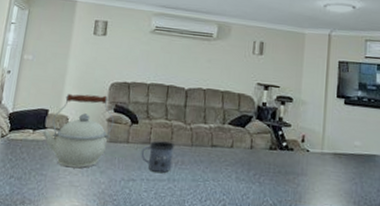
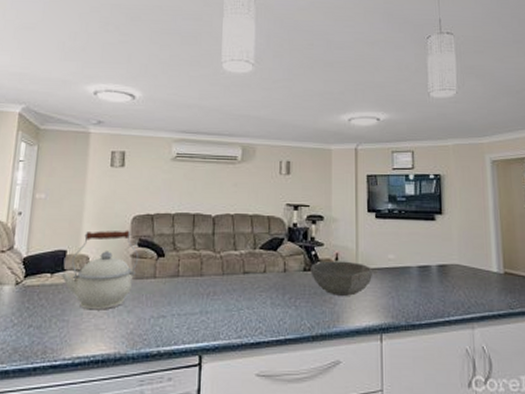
mug: present [140,141,175,173] -> none [170,273,206,305]
bowl: none [276,141,339,178] -> present [310,261,373,296]

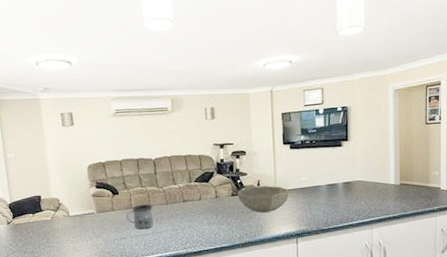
kettle: present [61,230,139,310] -> none [40,176,99,238]
mug: none [170,273,206,305] -> present [126,204,154,229]

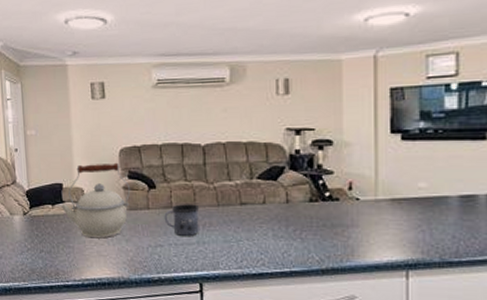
kettle: none [40,176,99,238] -> present [61,162,131,239]
bowl: present [237,185,289,213] -> none [318,190,398,229]

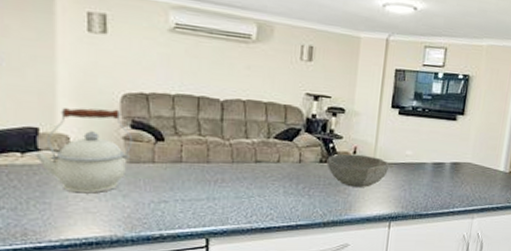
mug: present [164,204,200,236] -> none [171,159,213,192]
bowl: none [318,190,398,229] -> present [327,153,390,187]

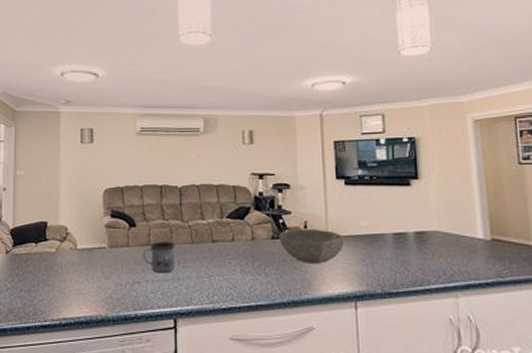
kettle: present [34,108,133,194] -> none [44,202,113,276]
mug: none [171,159,213,192] -> present [143,241,176,272]

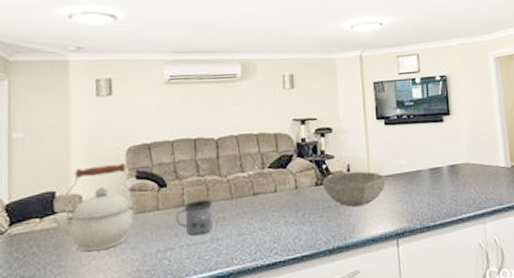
kettle: none [44,202,113,276] -> present [51,162,139,252]

